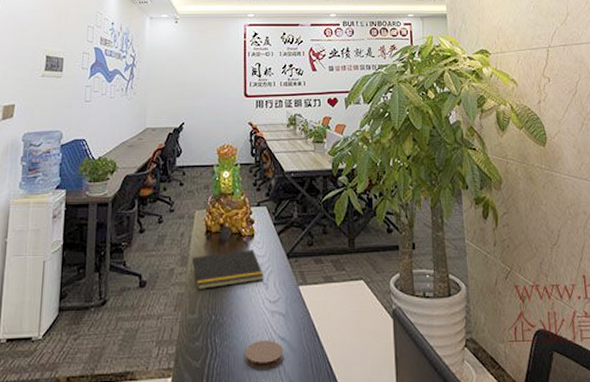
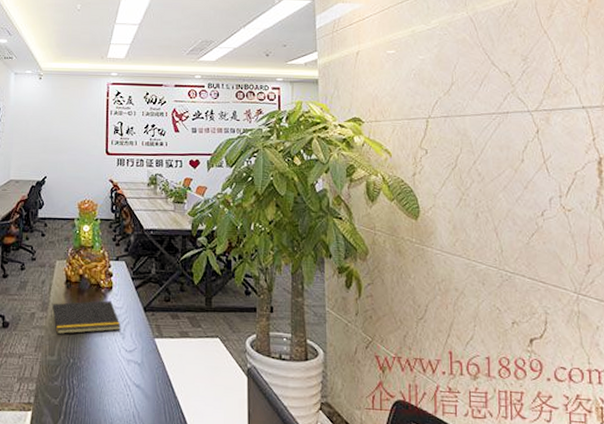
coaster: present [245,339,284,369] -> none [100,385,138,412]

